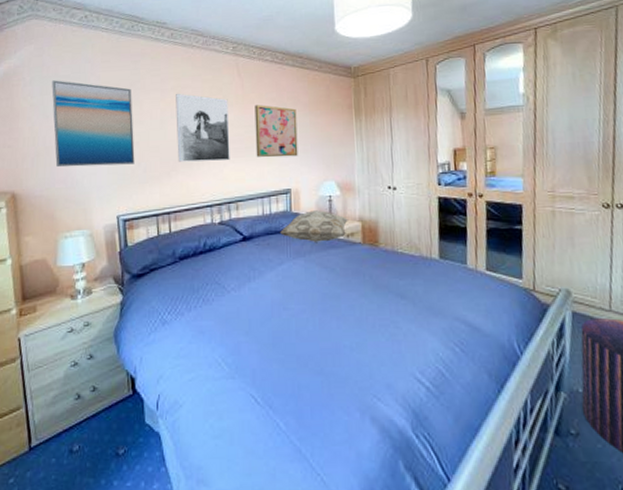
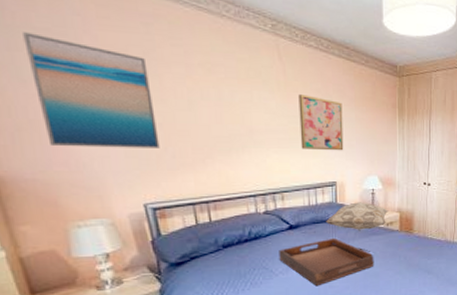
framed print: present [176,94,230,162] -> none [205,72,273,151]
serving tray: none [232,250,334,308] -> present [279,237,374,287]

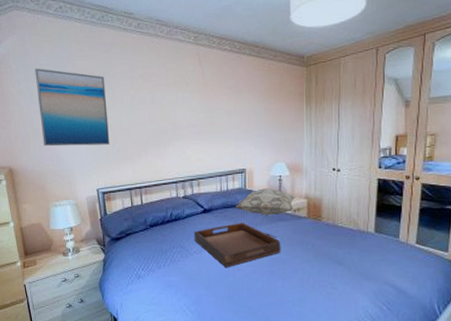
wall art: present [298,94,344,151] -> none [214,92,253,141]

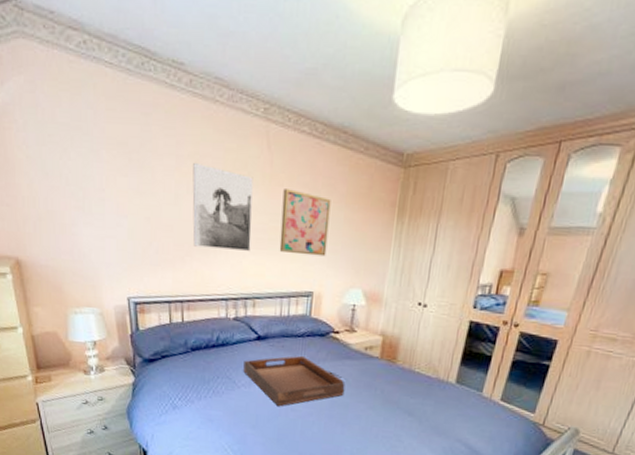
wall art: present [35,68,110,147] -> none [49,127,146,243]
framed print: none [143,81,192,143] -> present [192,163,253,252]
wall art: none [214,92,253,141] -> present [279,189,331,257]
decorative pillow: present [234,188,295,215] -> none [295,318,369,352]

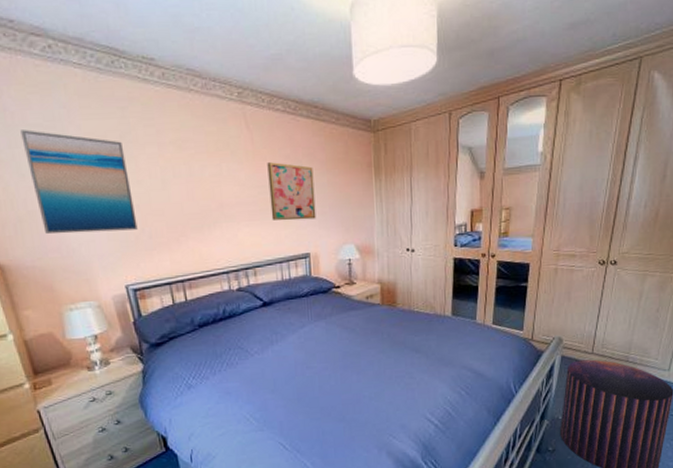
wall art: none [49,127,146,243] -> present [20,129,138,234]
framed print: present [192,163,253,252] -> none [176,148,244,227]
serving tray: present [243,355,345,407] -> none [253,314,354,367]

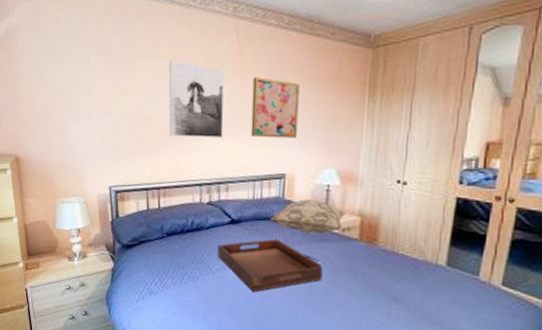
wall art: present [20,129,138,234] -> none [48,42,127,135]
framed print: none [176,148,244,227] -> present [169,61,225,139]
serving tray: none [253,314,354,367] -> present [217,238,323,293]
decorative pillow: none [299,274,368,305] -> present [269,199,346,234]

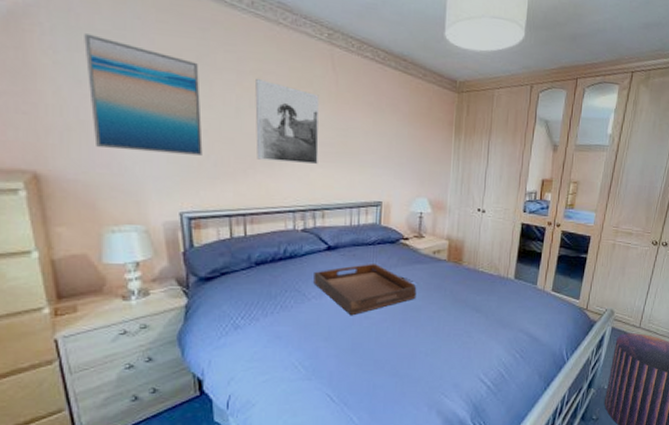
wall art: none [48,42,127,135] -> present [84,34,203,156]
wall art: present [250,77,300,139] -> none [347,107,395,169]
decorative pillow: present [269,199,346,234] -> none [366,225,436,257]

